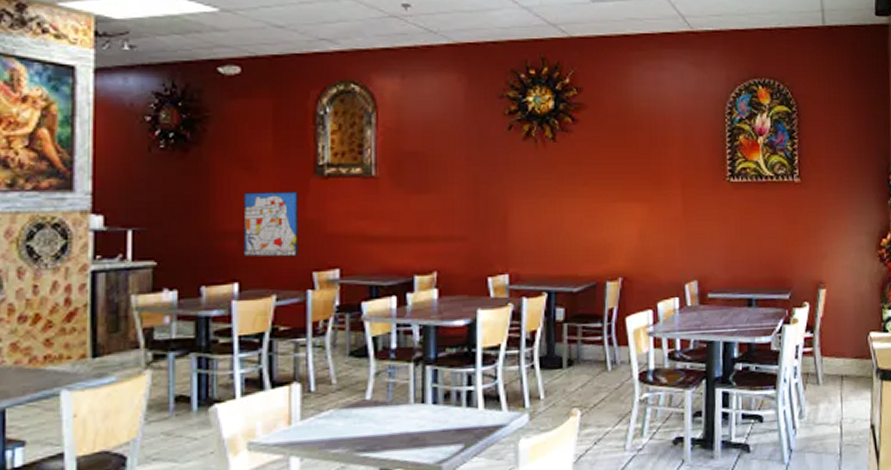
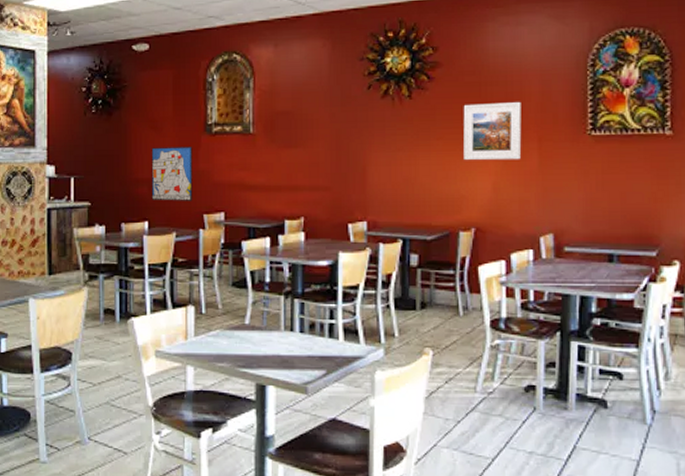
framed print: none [608,147,666,207] -> present [463,101,522,161]

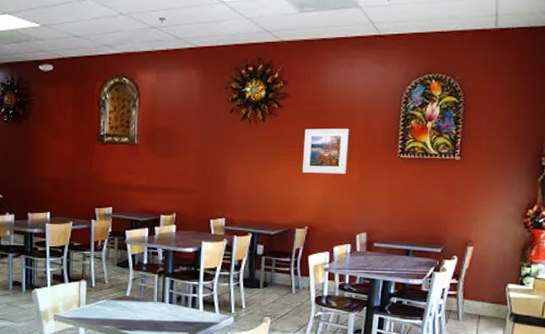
wall art: present [151,147,193,201] -> none [53,152,87,197]

